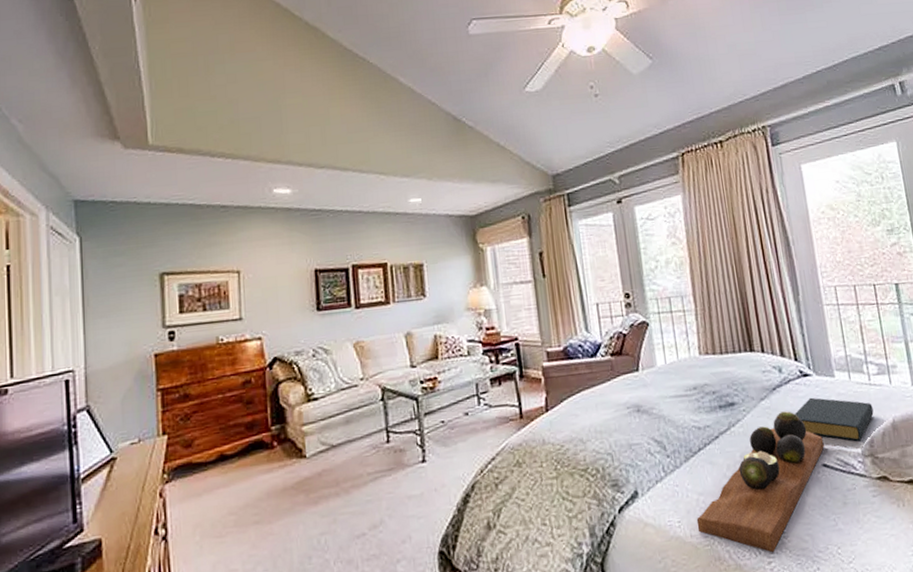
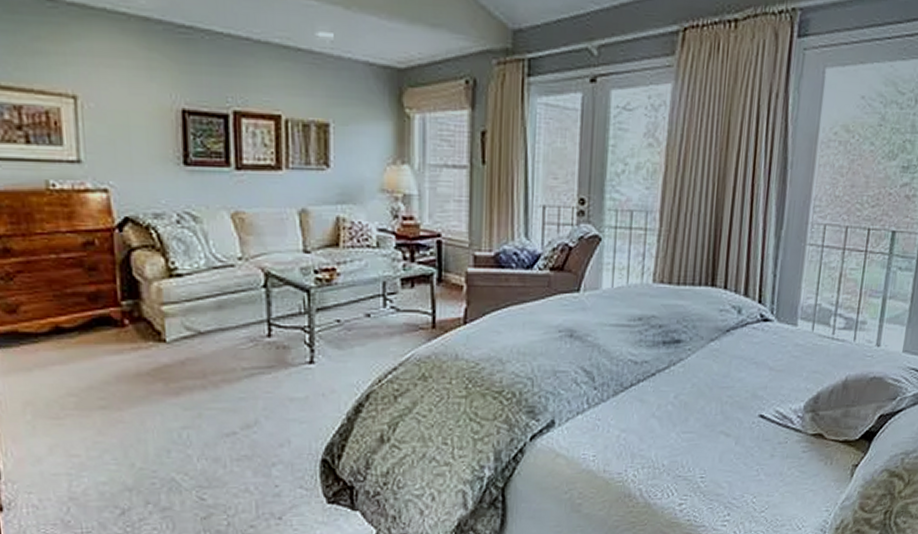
decorative tray: present [696,411,825,553] -> none [612,356,767,495]
hardback book: present [794,397,874,441] -> none [743,344,829,395]

